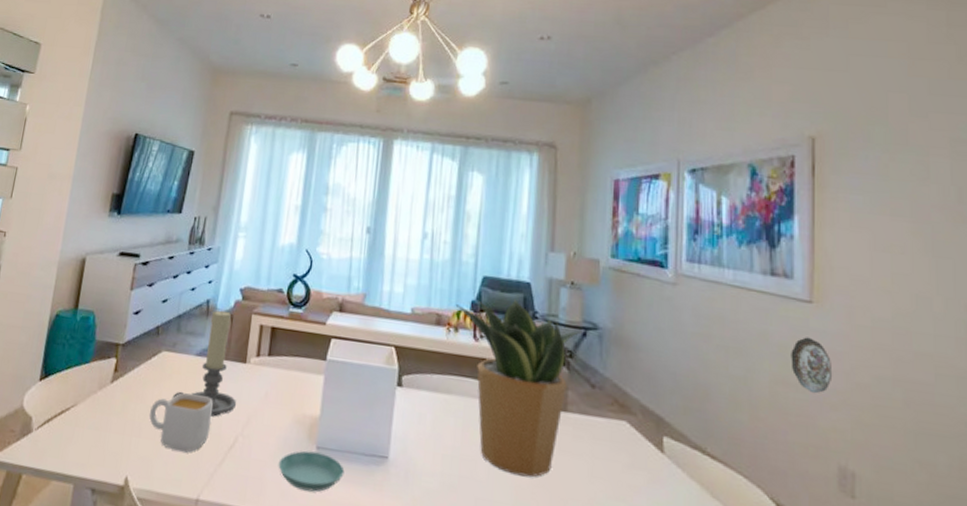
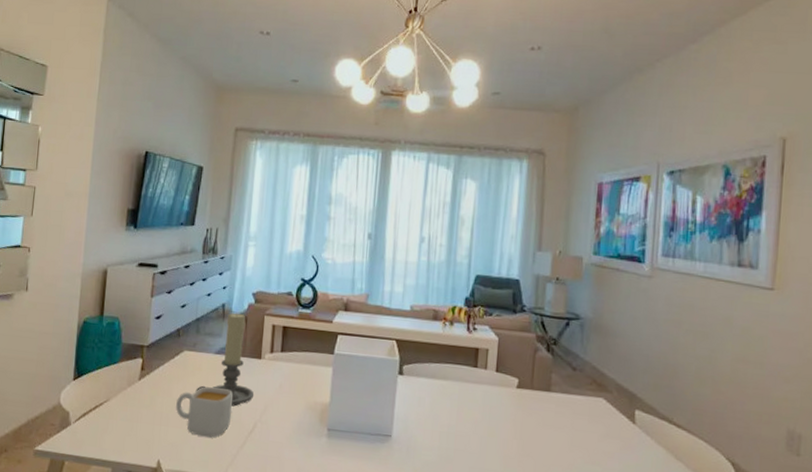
saucer: present [278,450,345,492] -> none [294,432,353,467]
potted plant: present [455,298,582,478] -> none [450,294,566,449]
decorative plate: present [791,337,831,394] -> none [751,320,787,369]

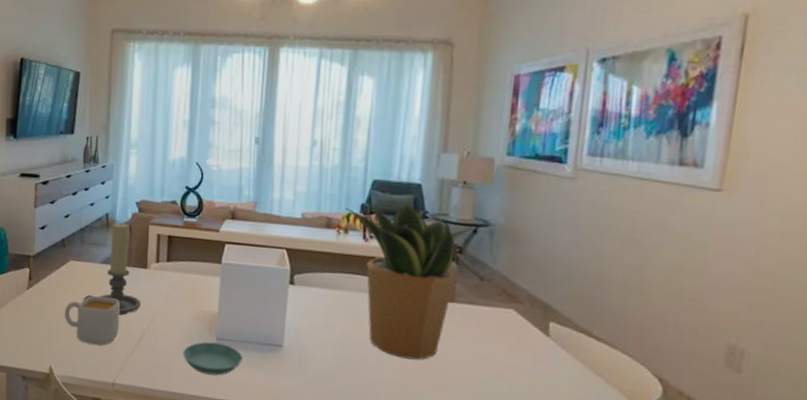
saucer: none [294,432,353,467] -> present [182,341,243,376]
potted plant: none [450,294,566,449] -> present [345,200,473,360]

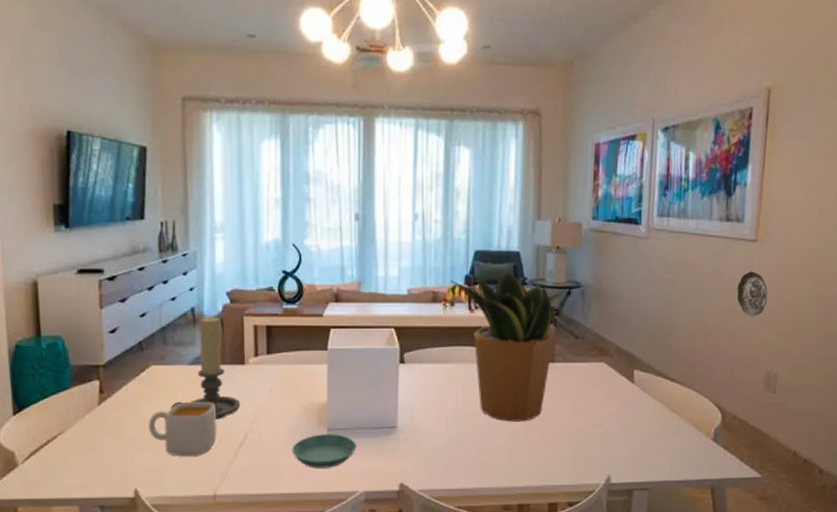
decorative plate: none [690,225,735,279] -> present [737,271,768,317]

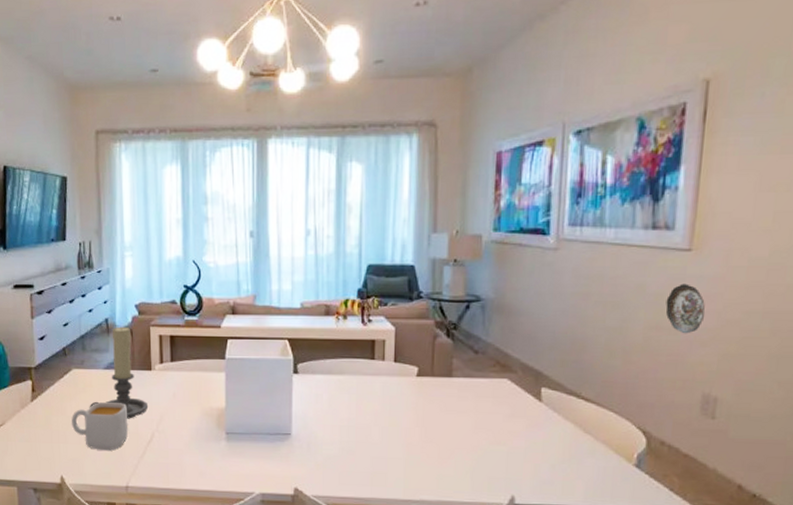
saucer: present [291,434,357,468] -> none [193,437,253,469]
potted plant: present [450,268,567,422] -> none [342,282,465,435]

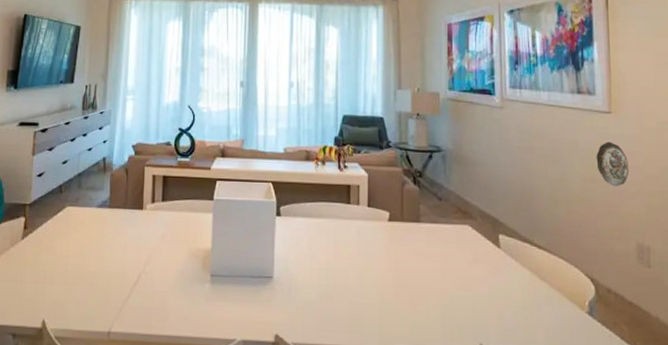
mug: present [71,401,128,451] -> none [59,240,116,293]
candle holder: present [89,326,149,419] -> none [79,165,138,259]

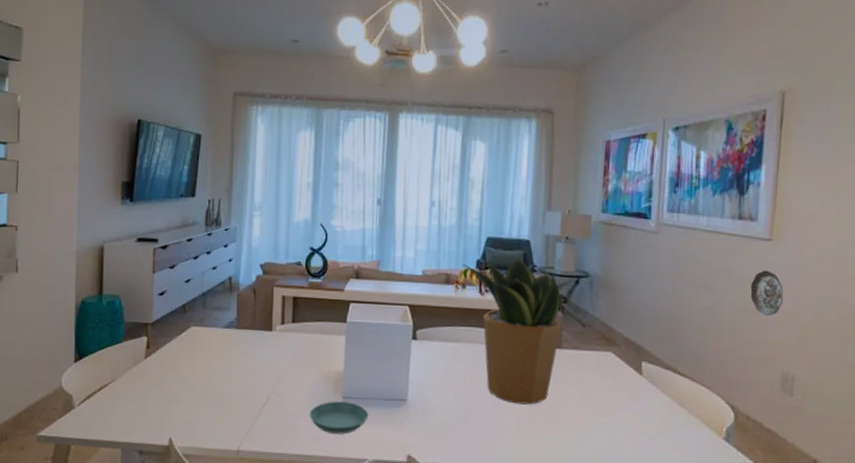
saucer: none [178,279,236,314] -> present [309,401,369,434]
potted plant: none [321,132,428,280] -> present [462,255,575,405]

